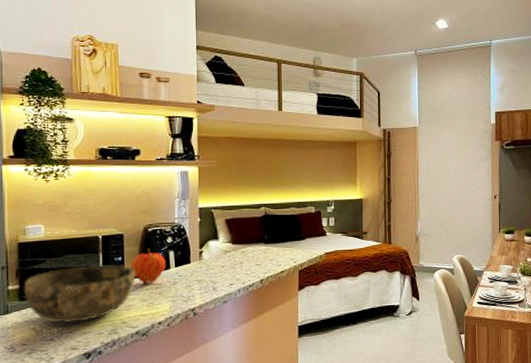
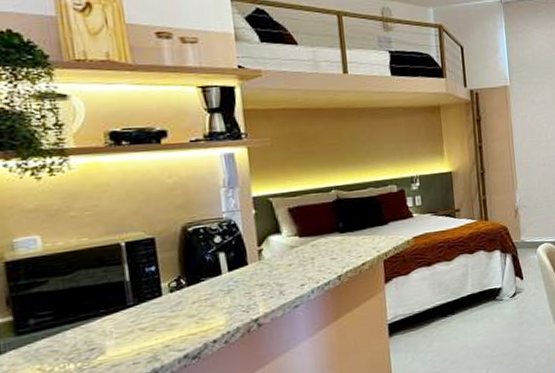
bowl: present [24,265,135,323] -> none [19,275,176,357]
fruit: present [131,248,166,284] -> none [168,252,217,297]

